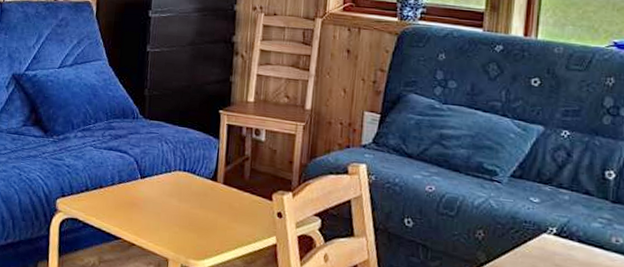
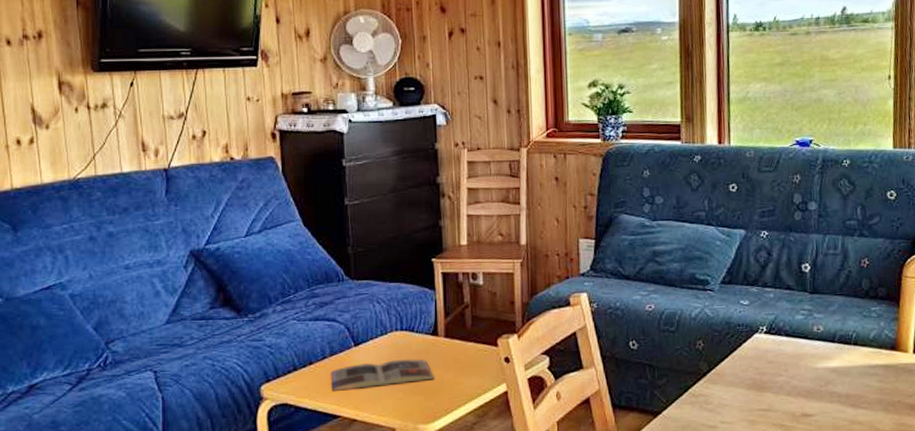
magazine: none [116,195,210,221] -> present [330,359,435,391]

